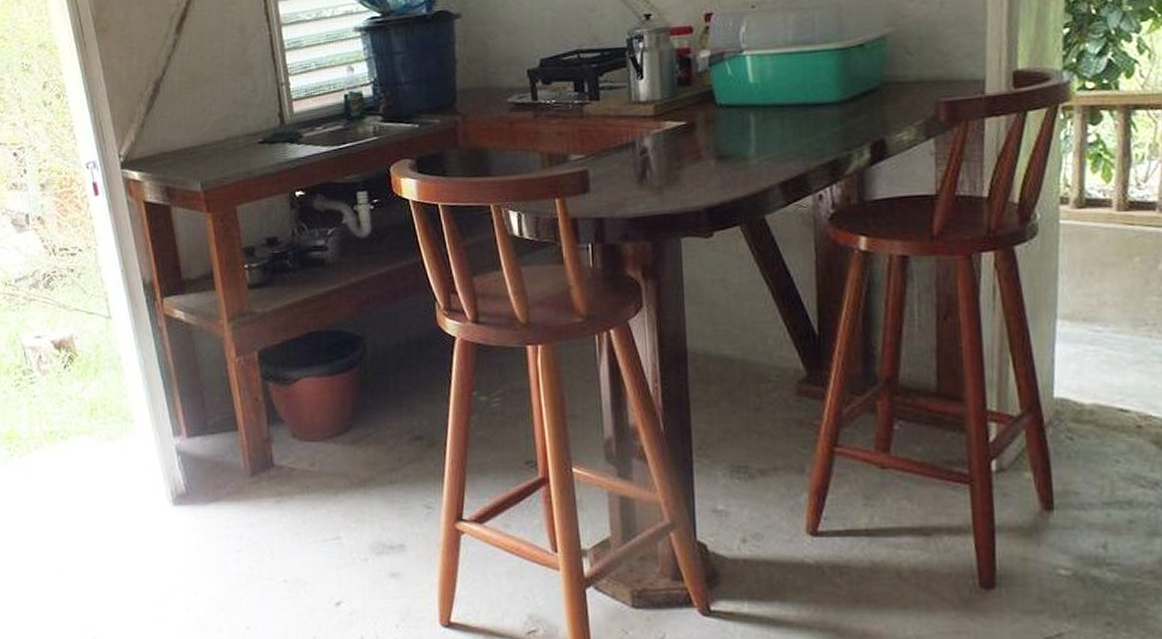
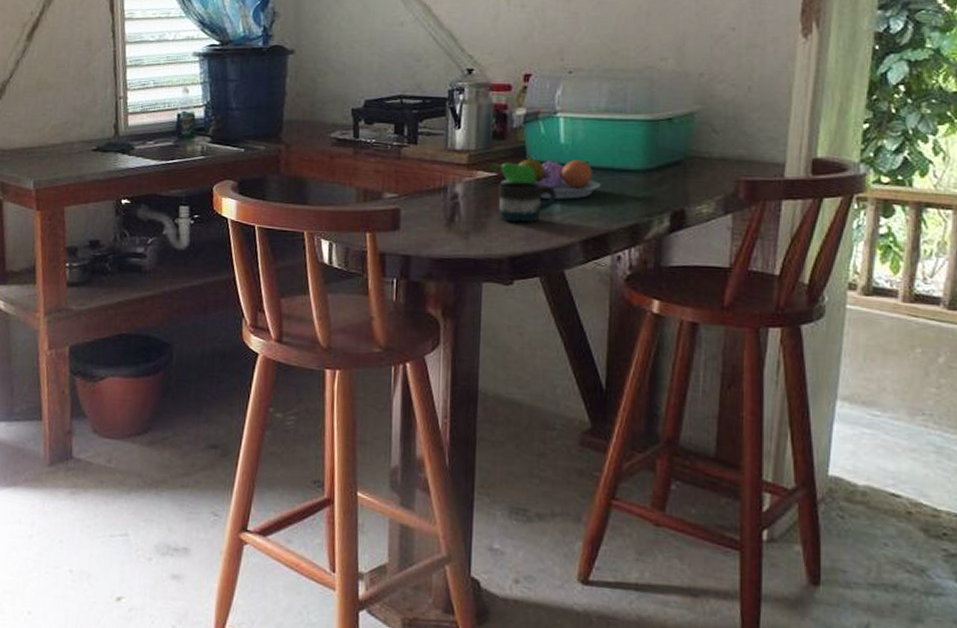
fruit bowl: none [678,97,795,143] -> present [490,153,601,199]
mug: none [687,127,750,172] -> present [497,181,557,223]

